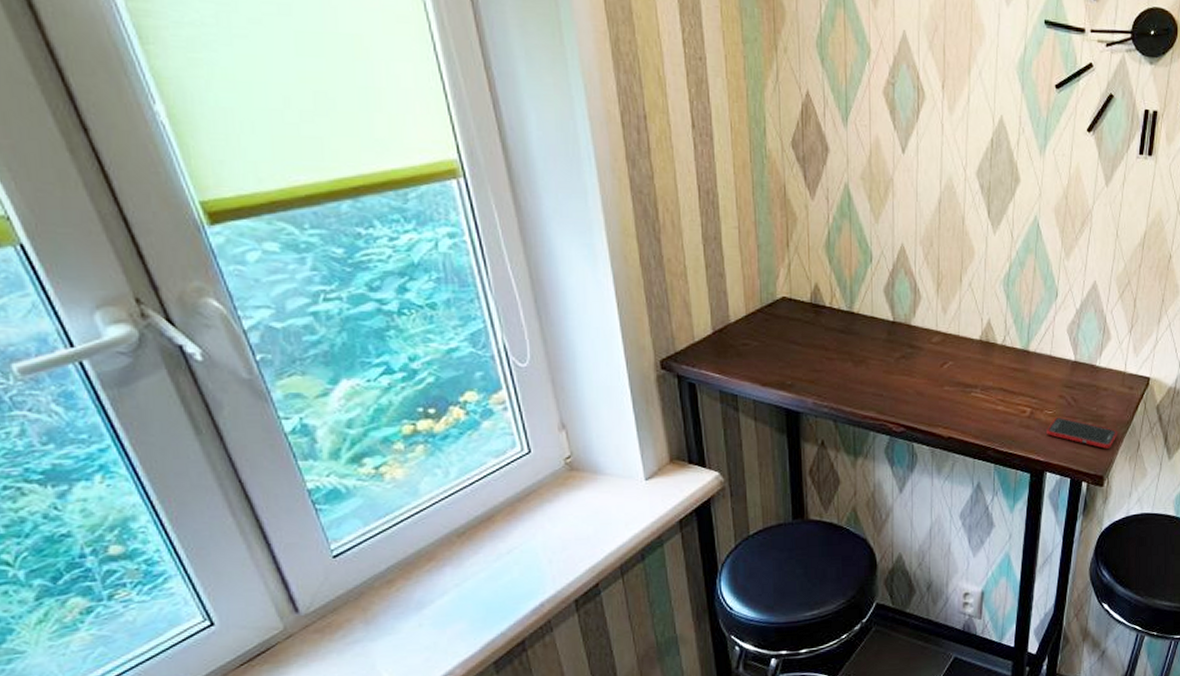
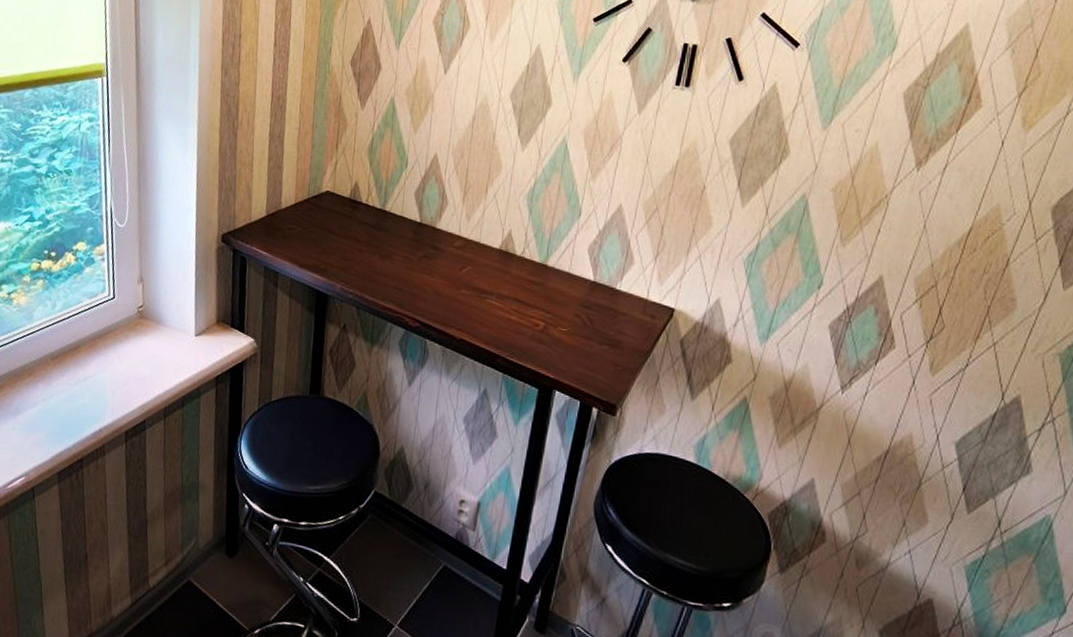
cell phone: present [1047,417,1117,449] -> none [559,335,635,377]

